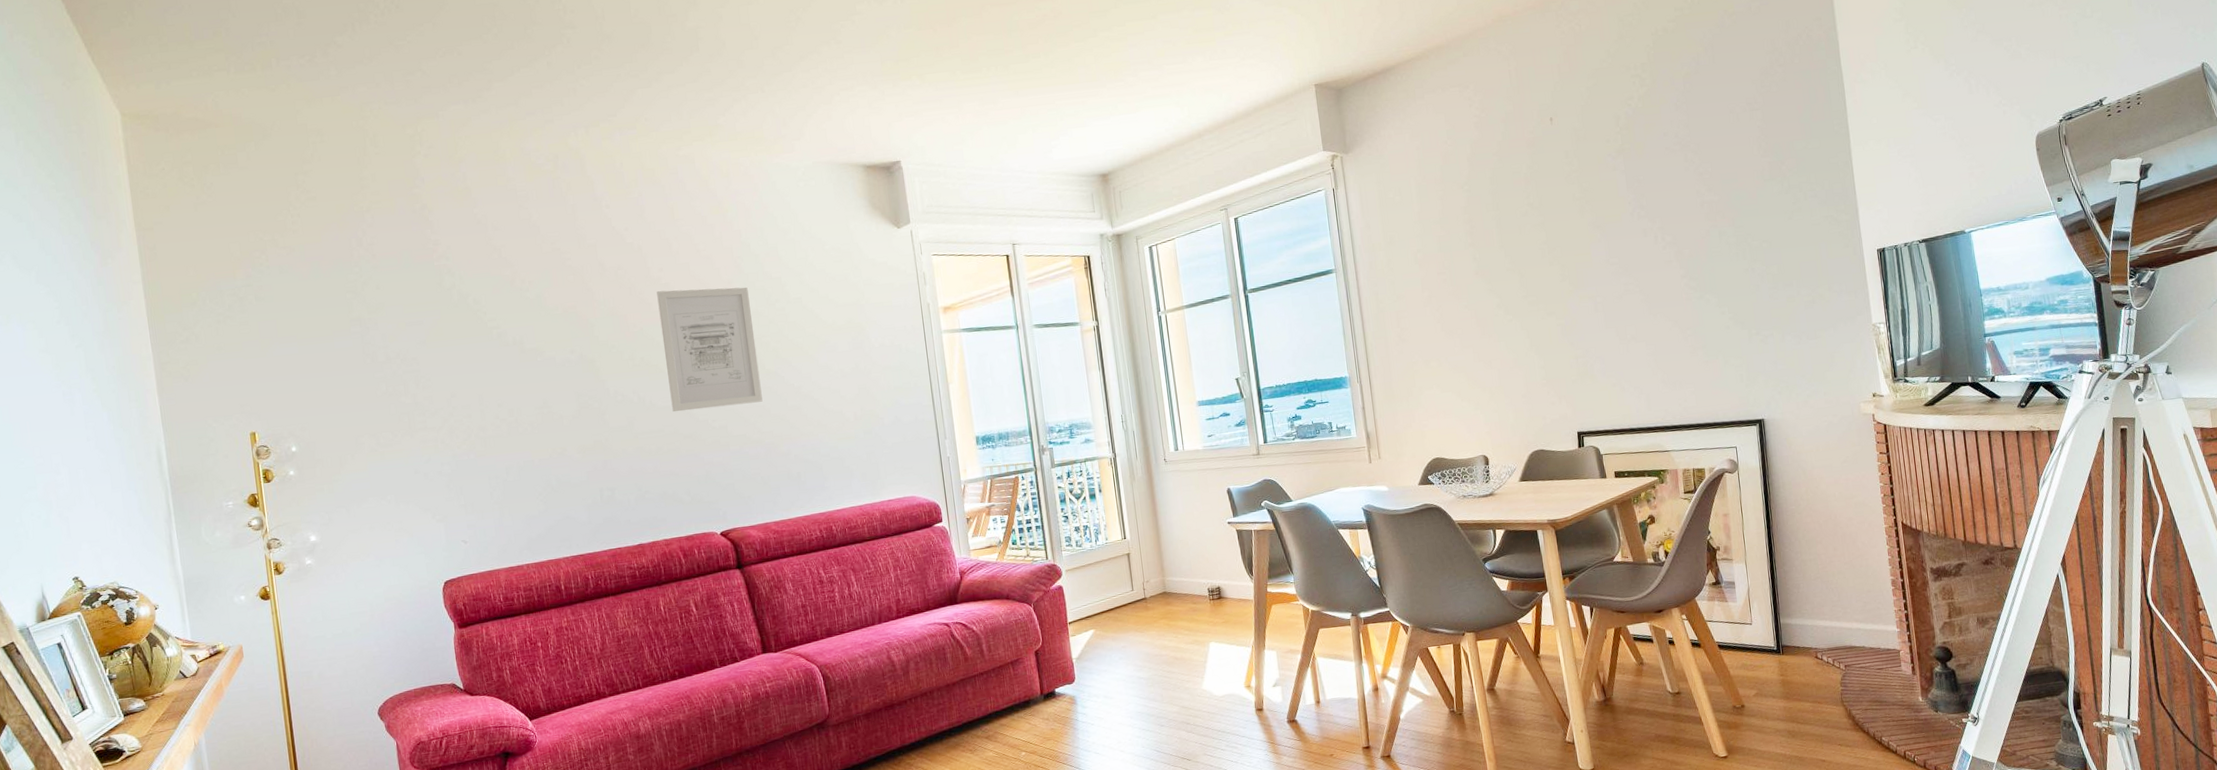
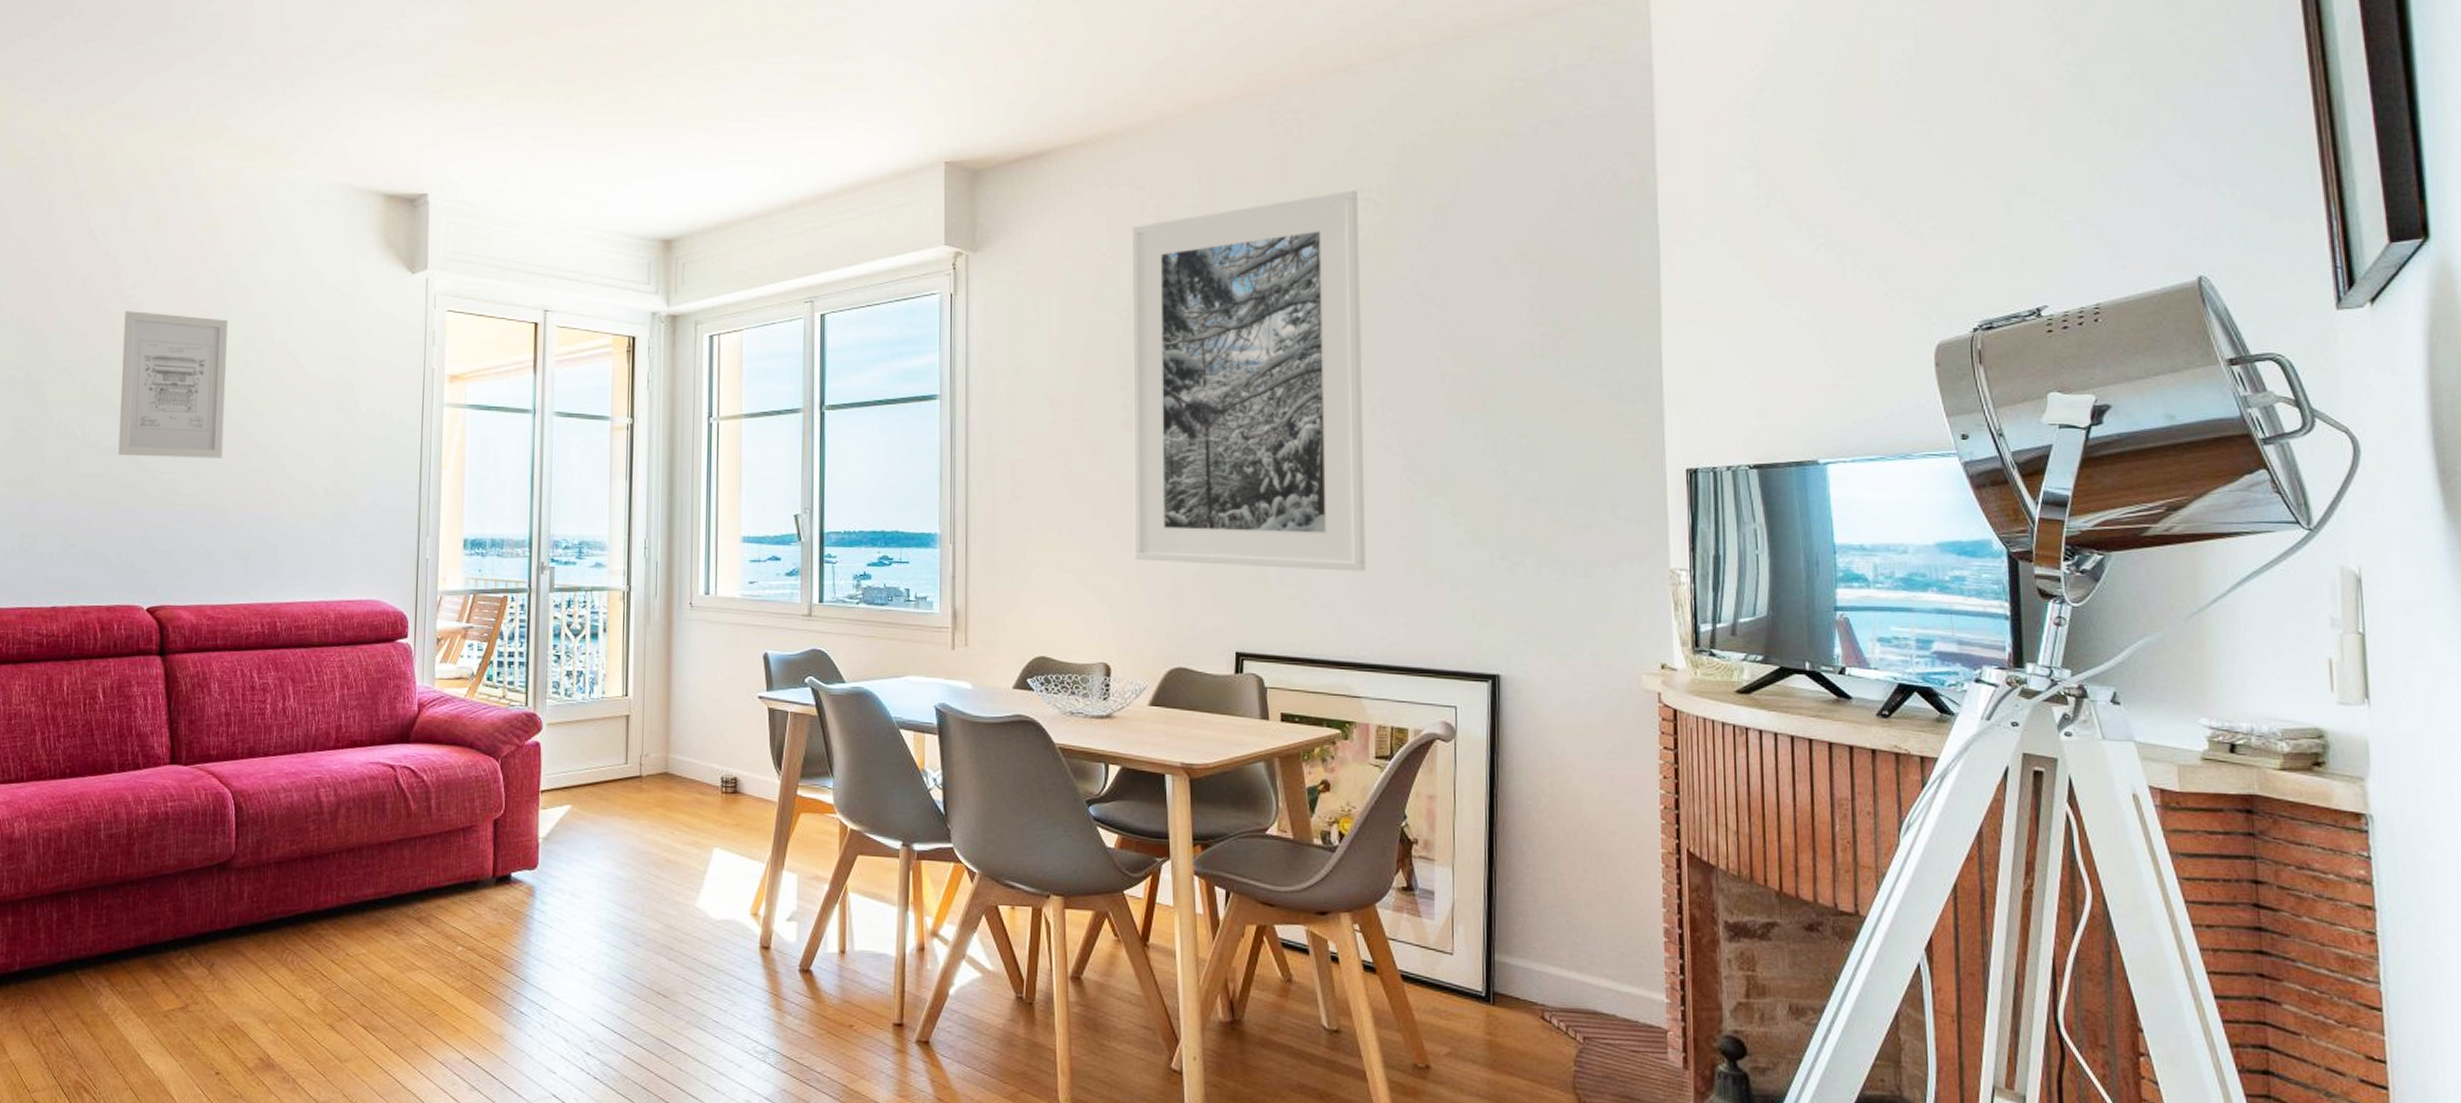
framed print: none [1463,69,1663,374] -> present [1131,189,1366,572]

